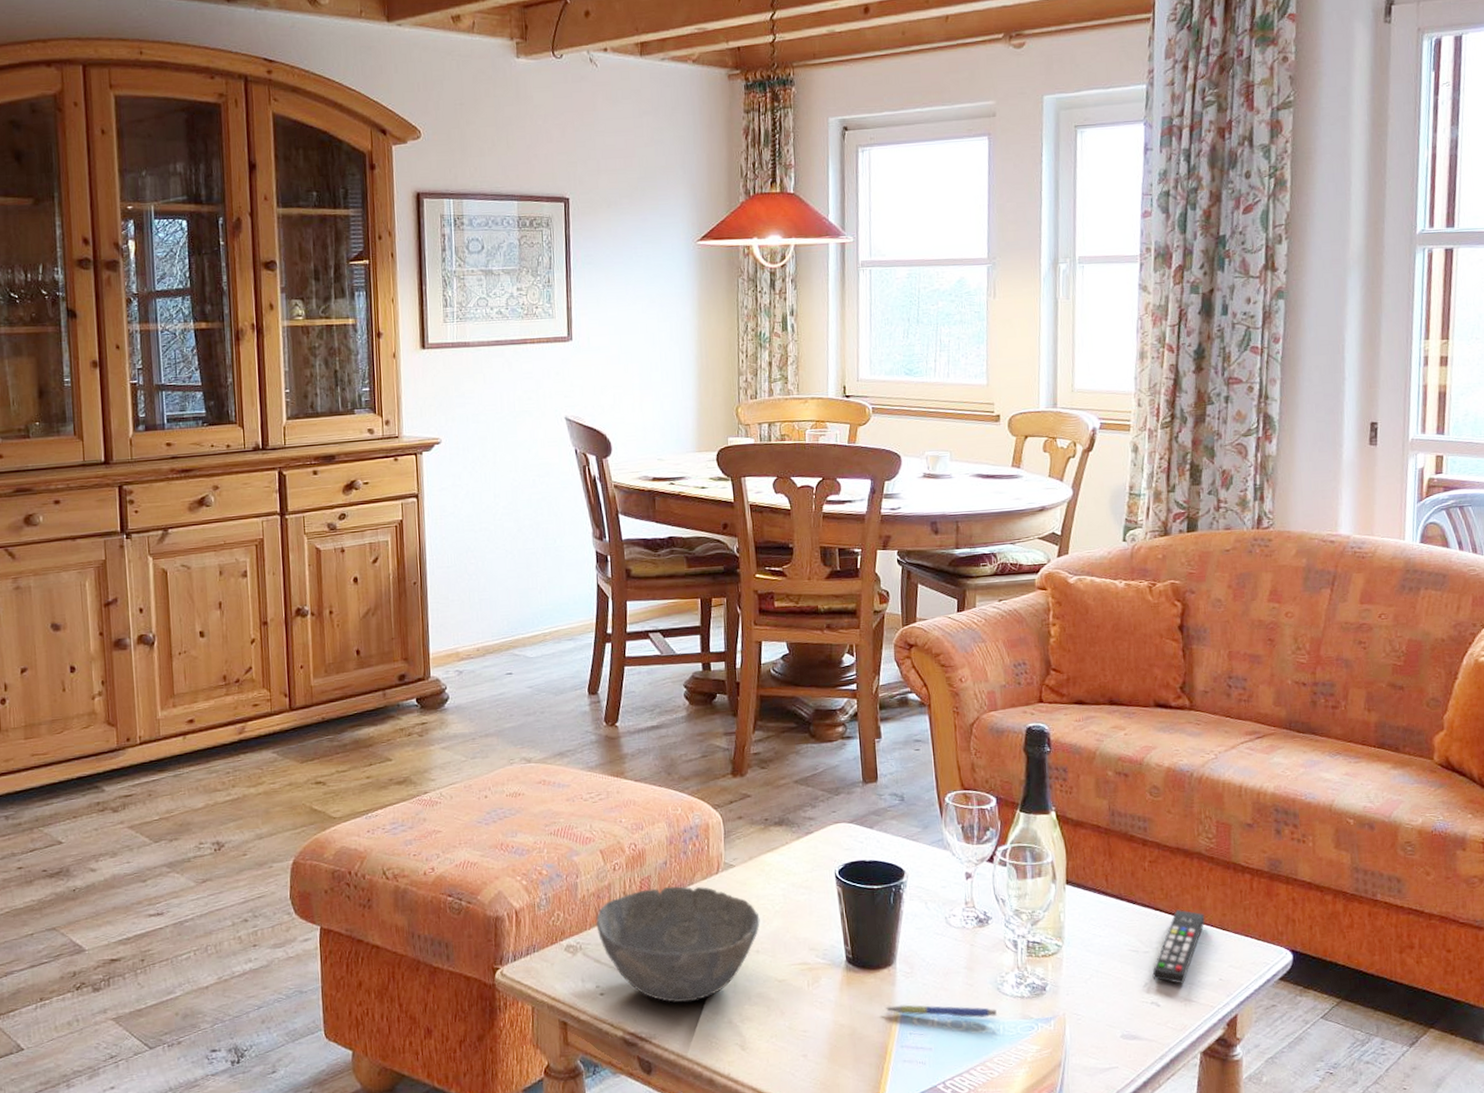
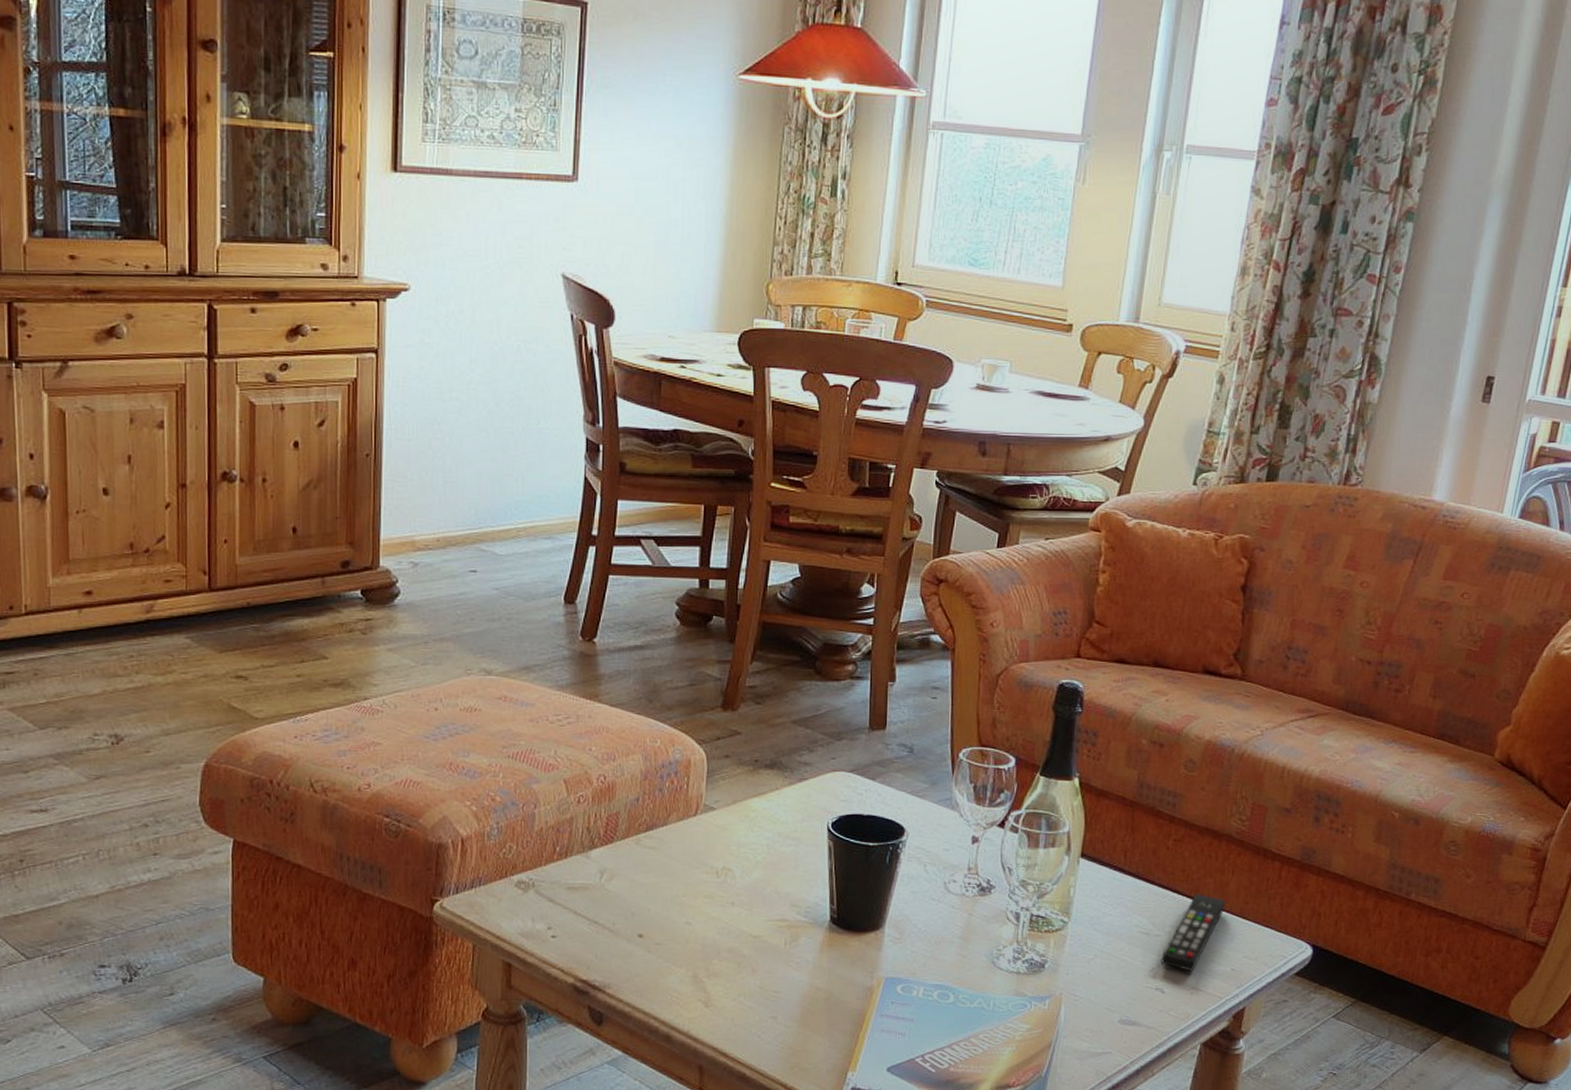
bowl: present [596,886,760,1003] -> none [553,825,739,952]
pen: present [885,1004,997,1019] -> none [867,972,989,992]

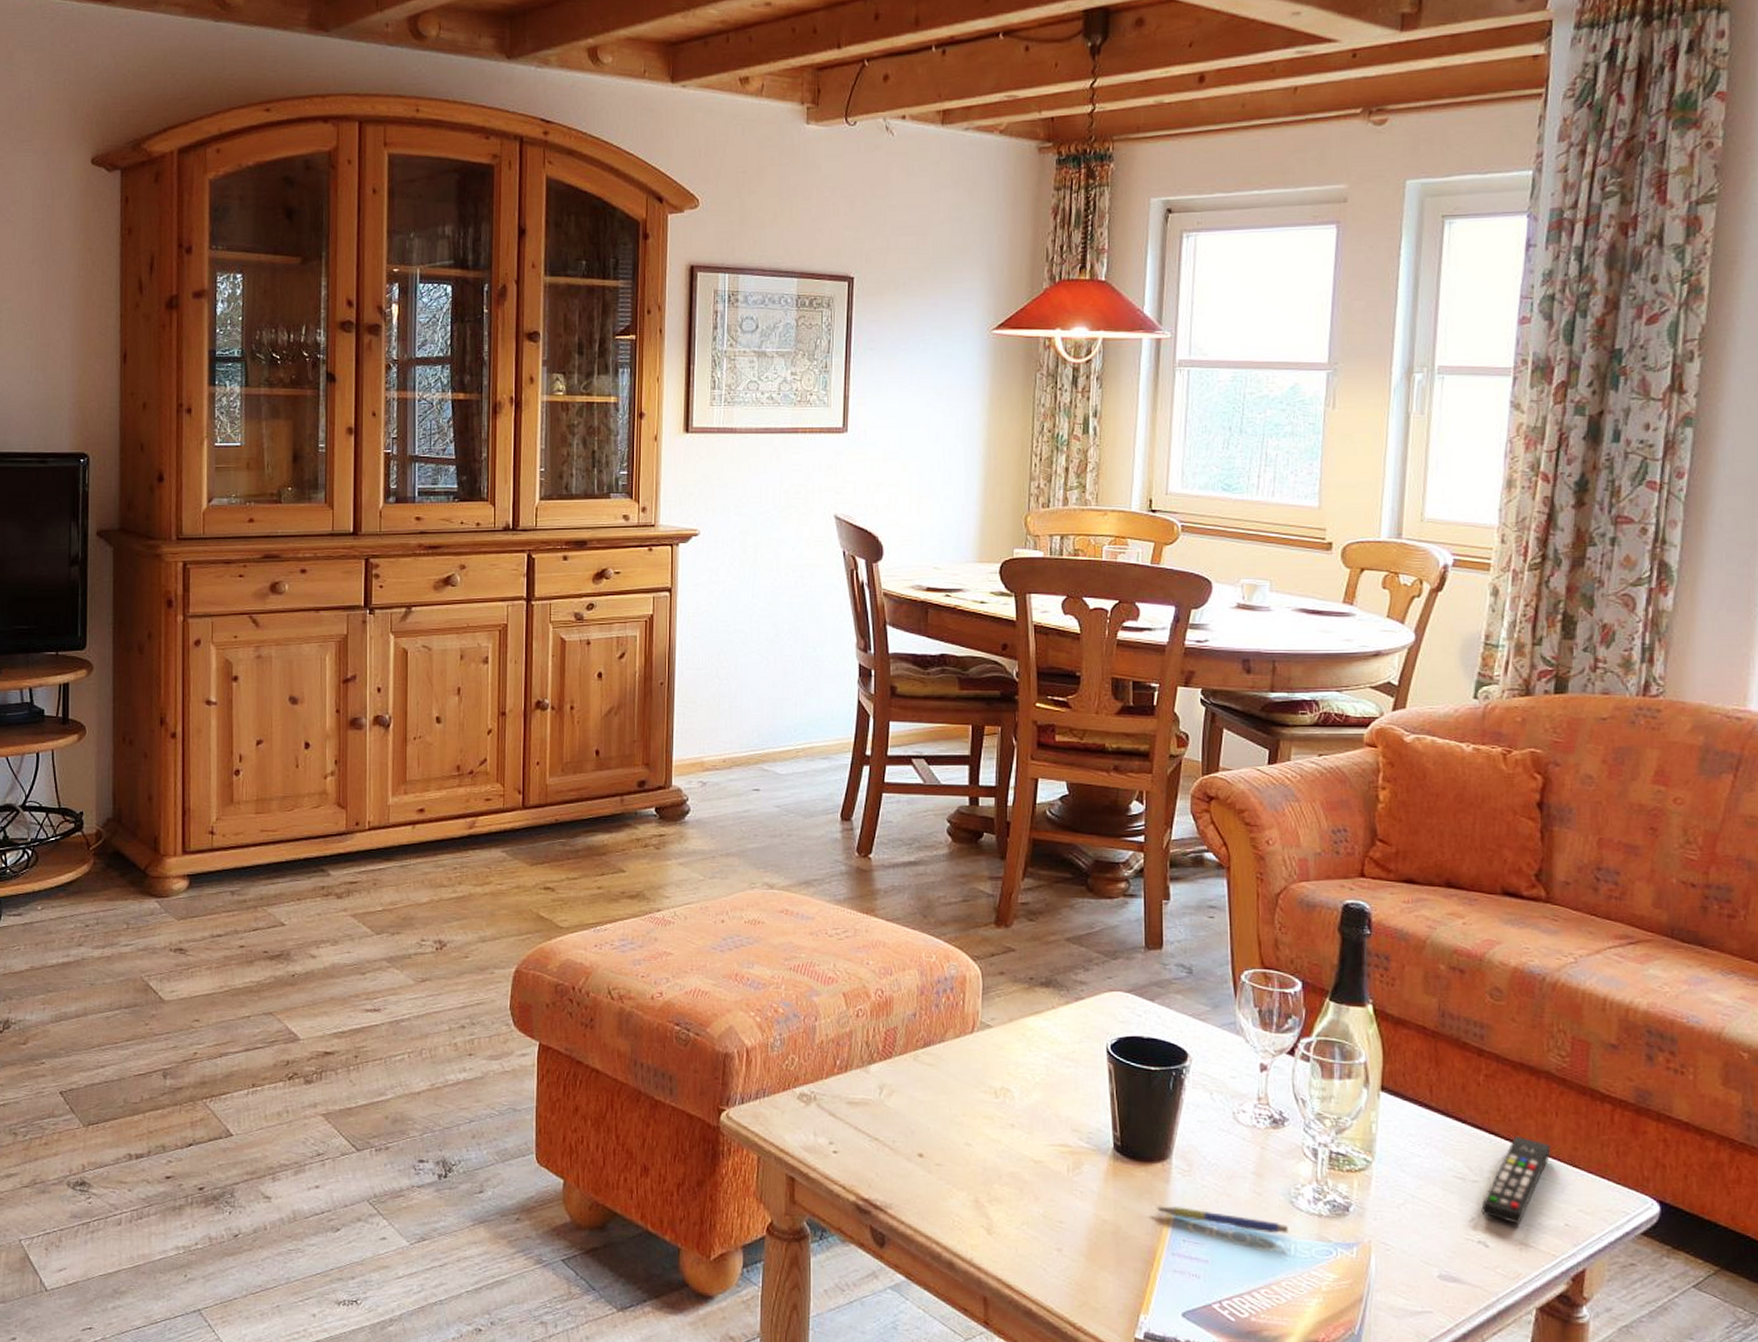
pen: none [867,972,989,992] -> present [1156,1206,1288,1234]

